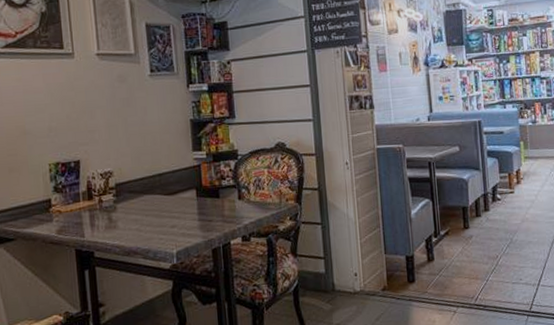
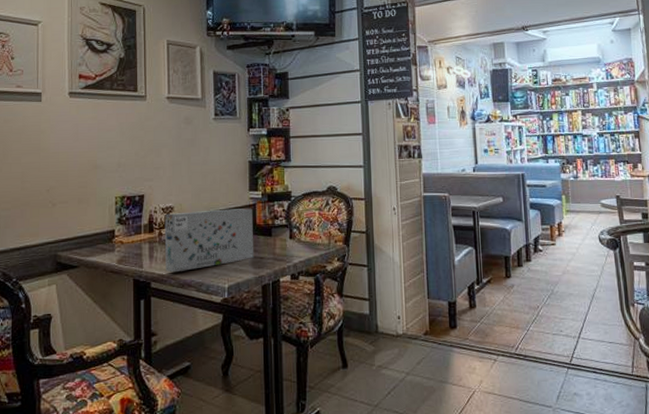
toy set box: none [103,169,202,241] -> present [164,208,254,273]

